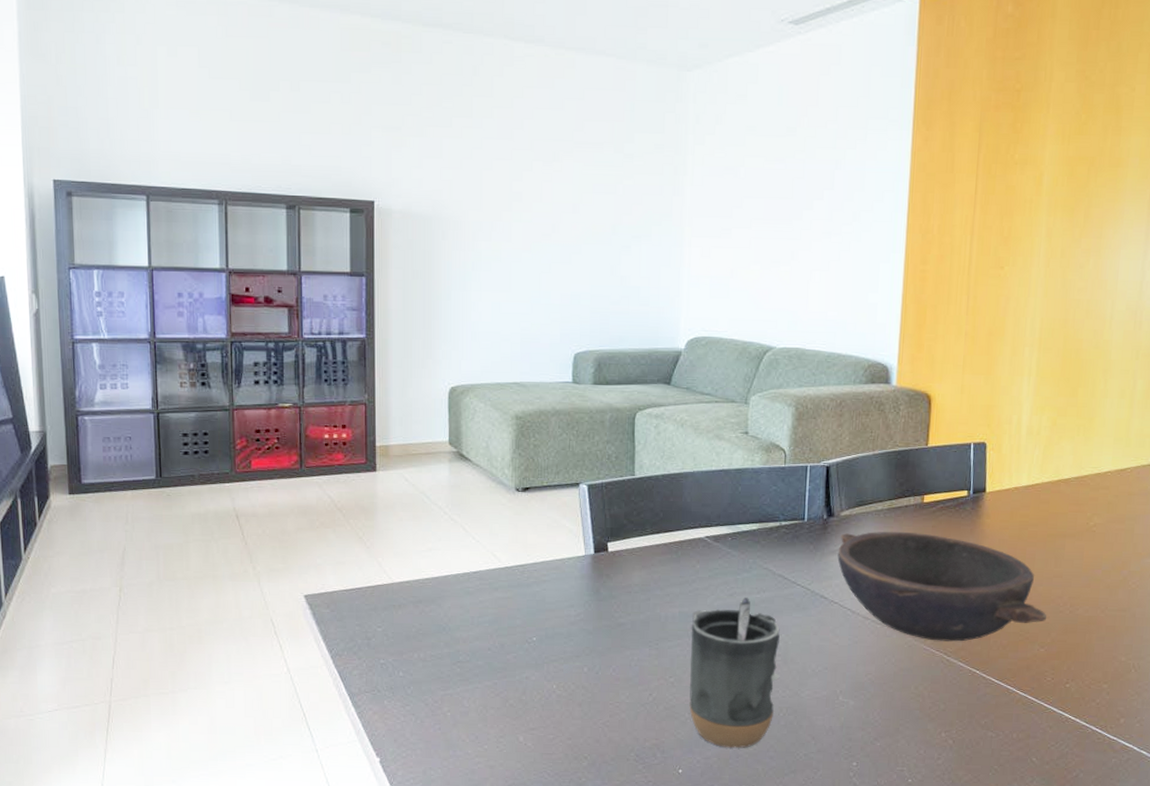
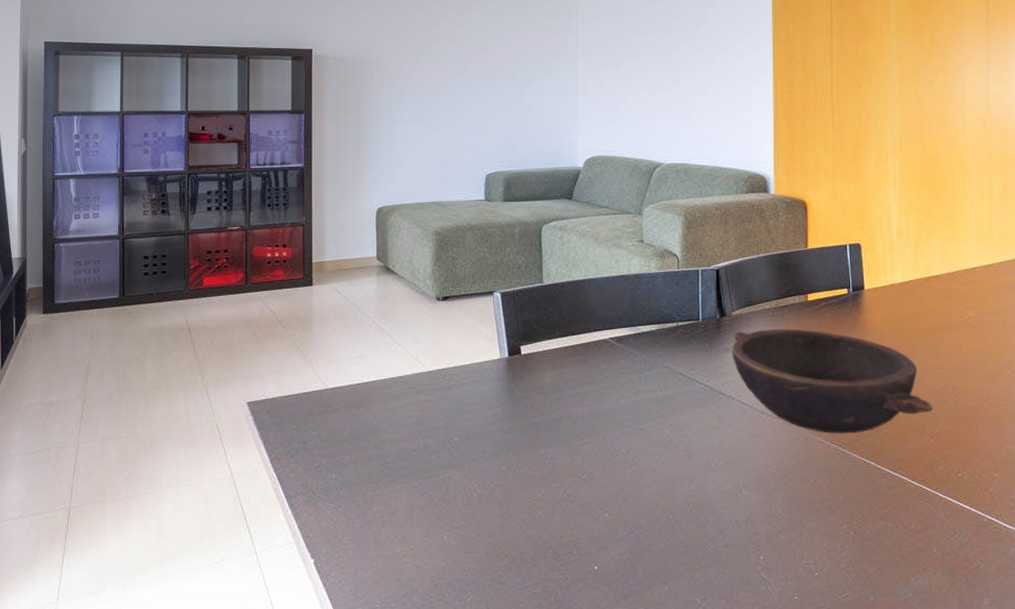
mug: present [689,596,780,748] -> none [600,394,685,543]

